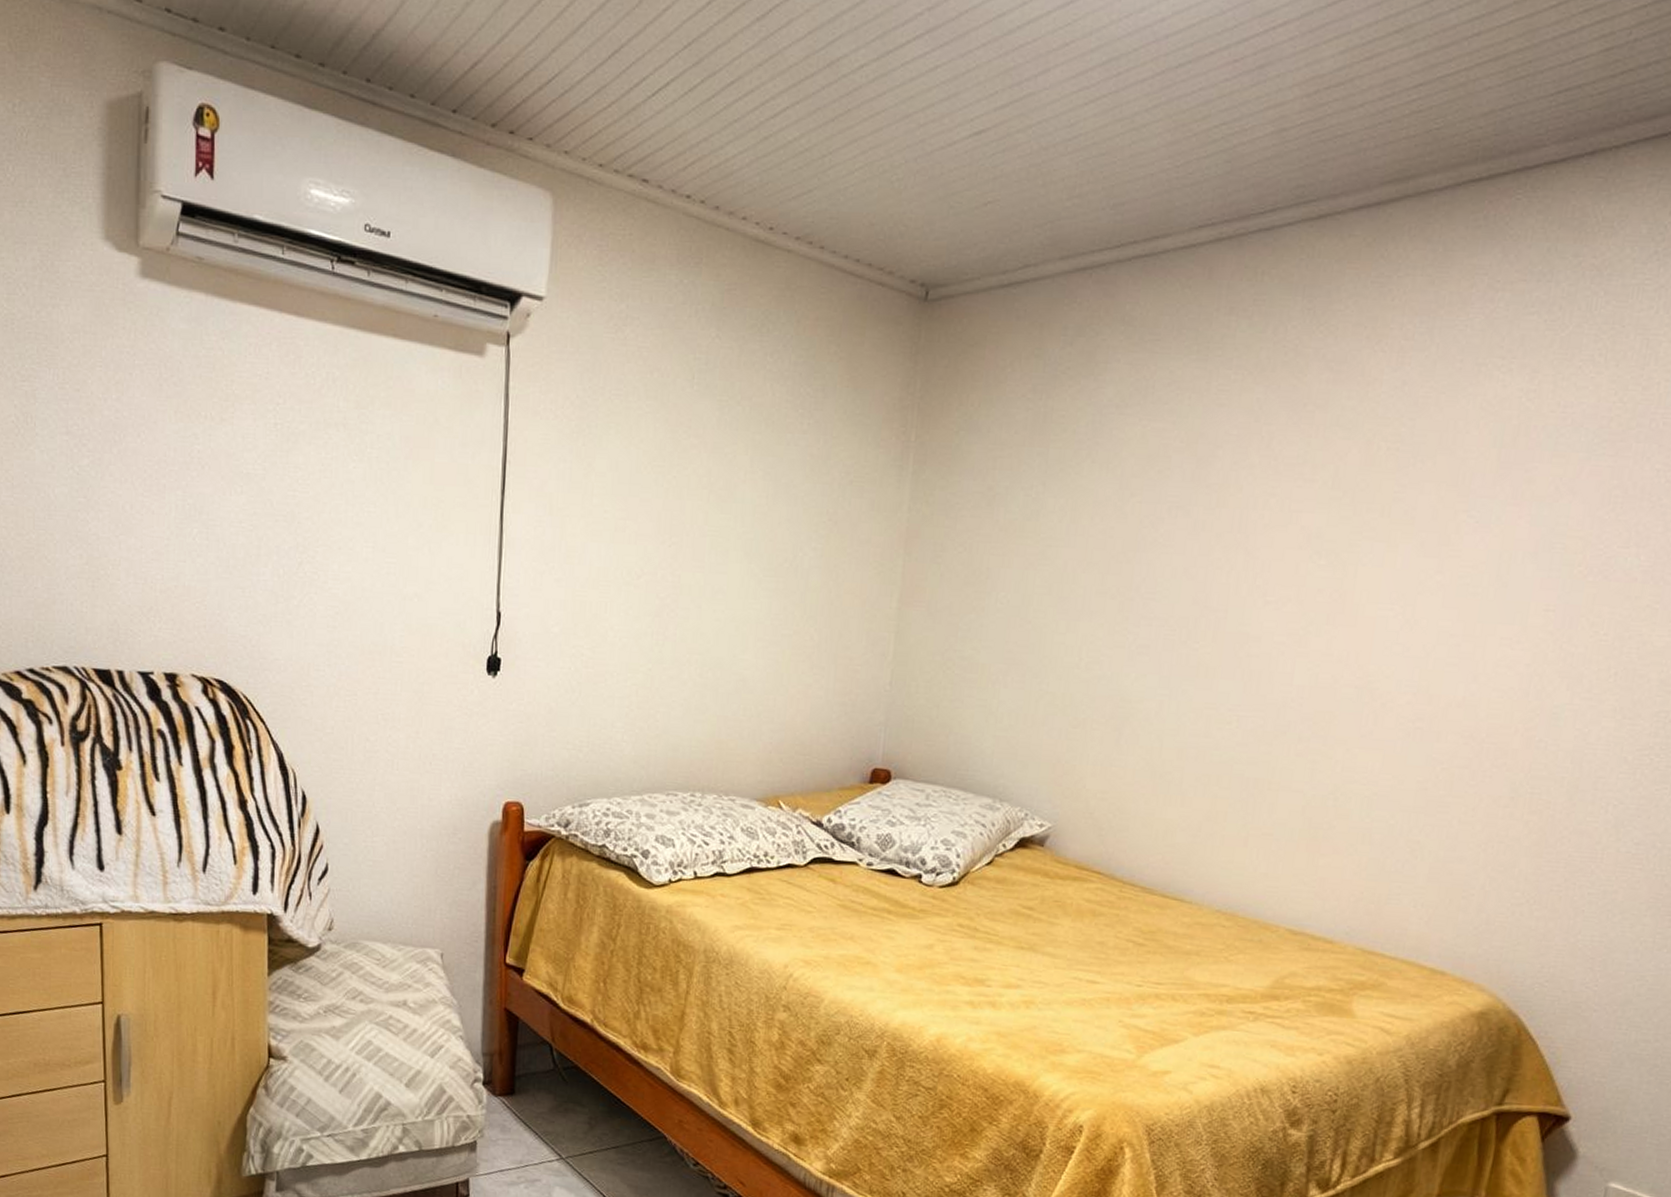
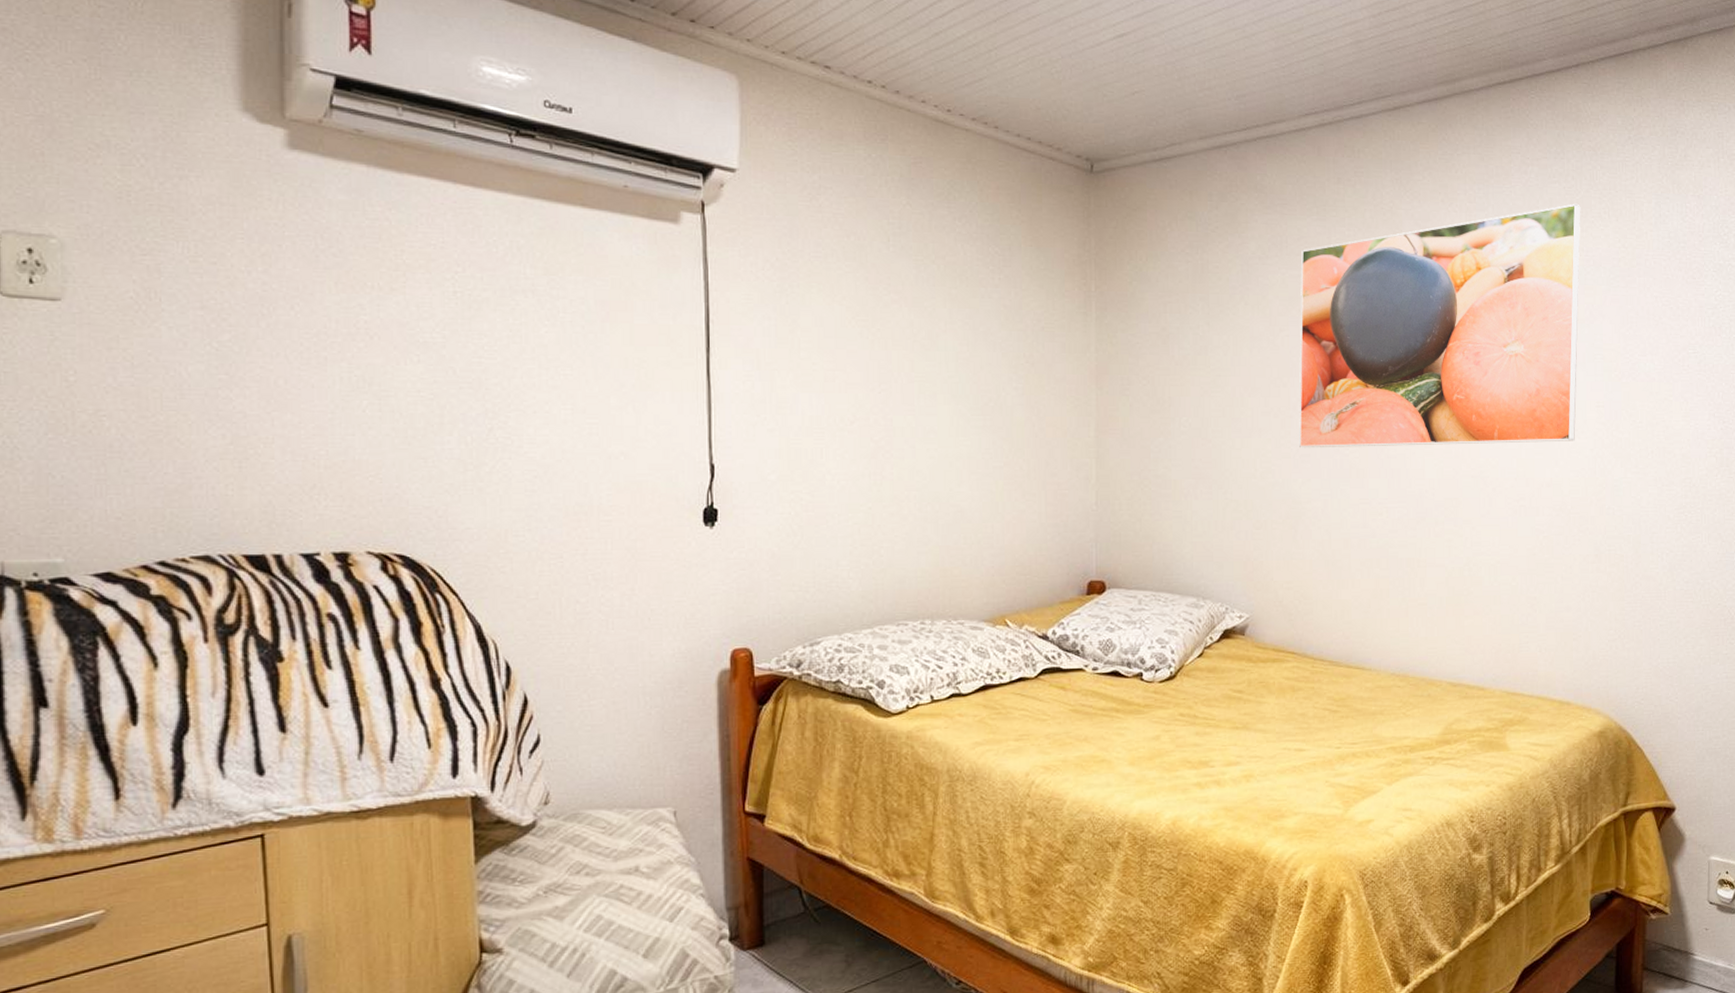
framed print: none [1138,342,1566,653] -> present [1299,203,1581,448]

